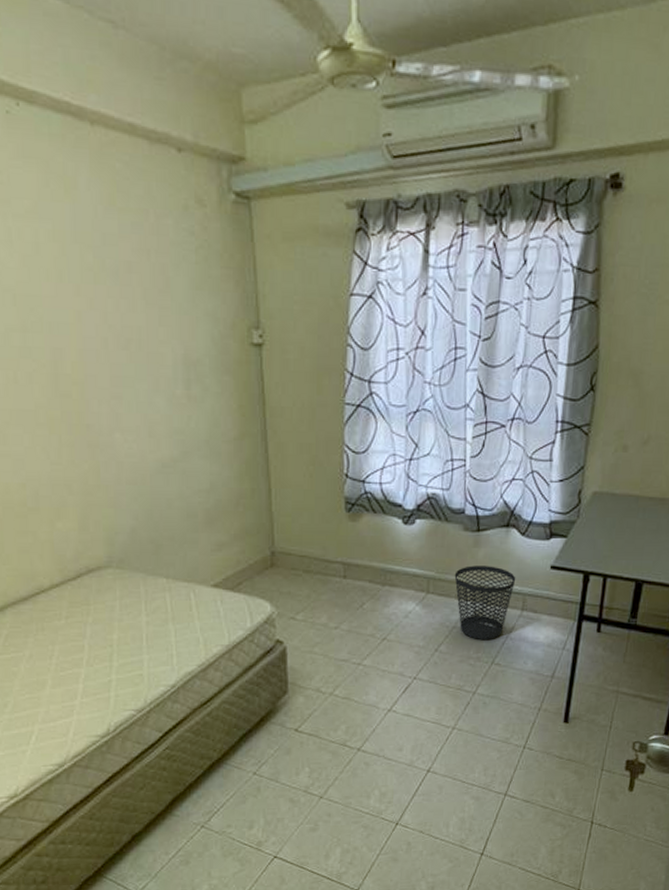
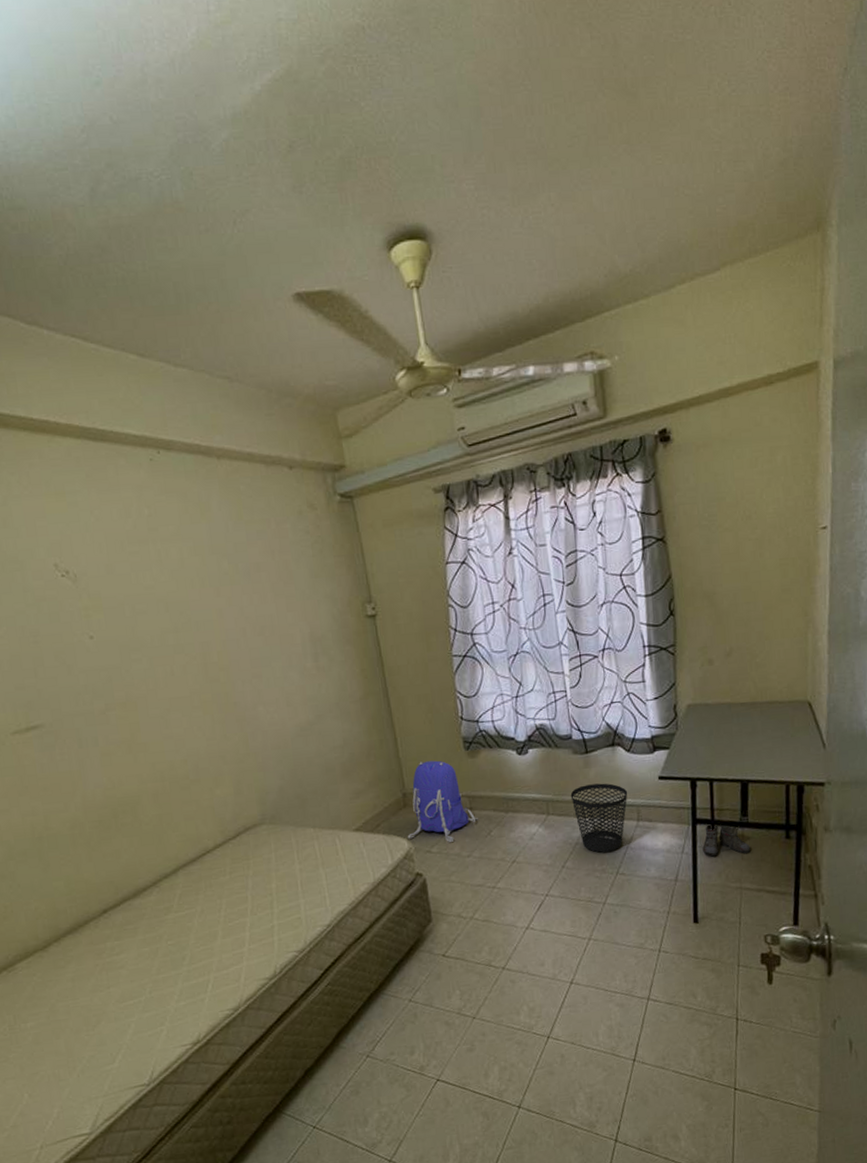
backpack: none [271,519,352,610] -> present [407,760,479,842]
boots: none [580,621,634,657] -> present [698,823,751,857]

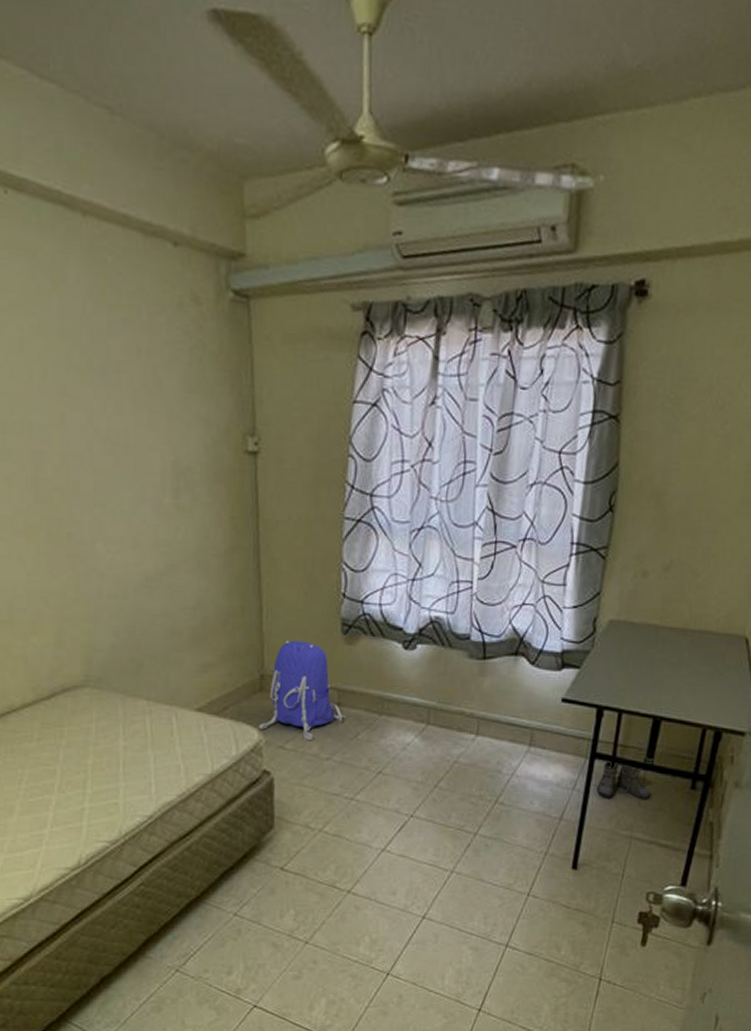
wastebasket: present [570,783,628,853] -> none [457,696,524,776]

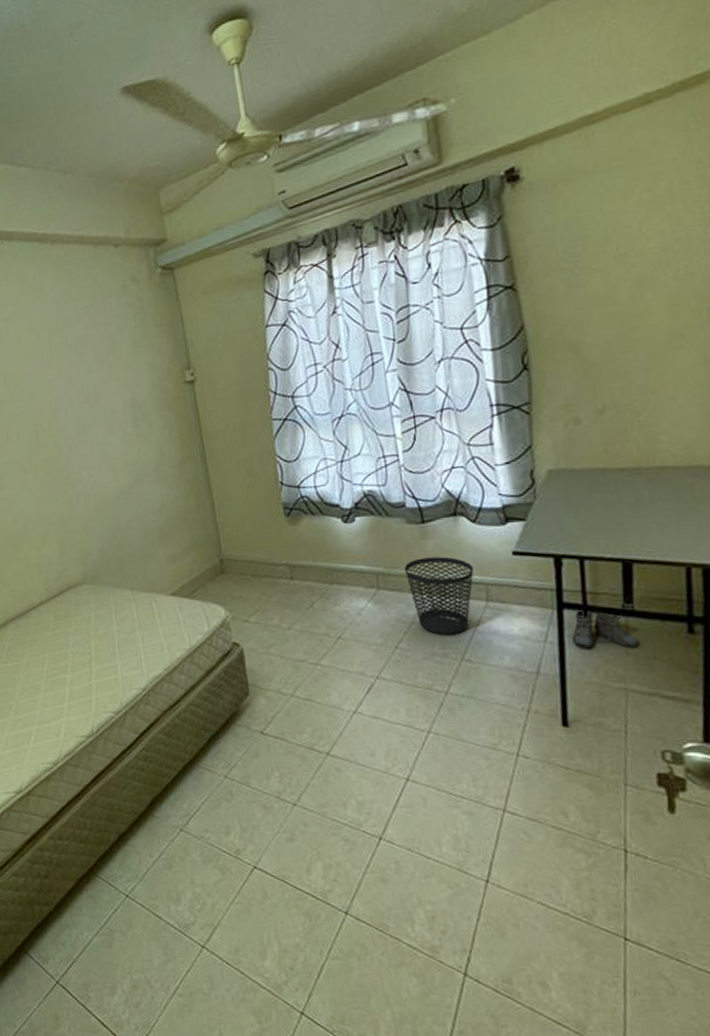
backpack: present [259,640,347,740] -> none [224,526,300,612]
wastebasket: none [457,696,524,776] -> present [404,556,474,635]

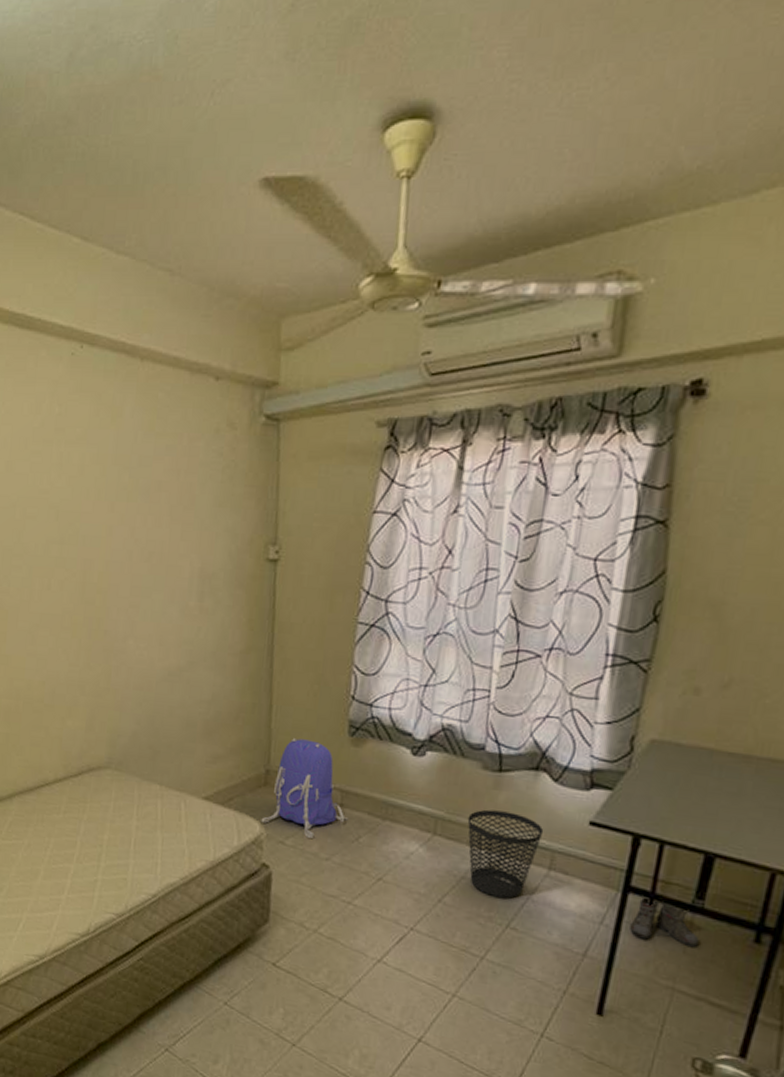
backpack: none [224,526,300,612] -> present [261,738,349,838]

